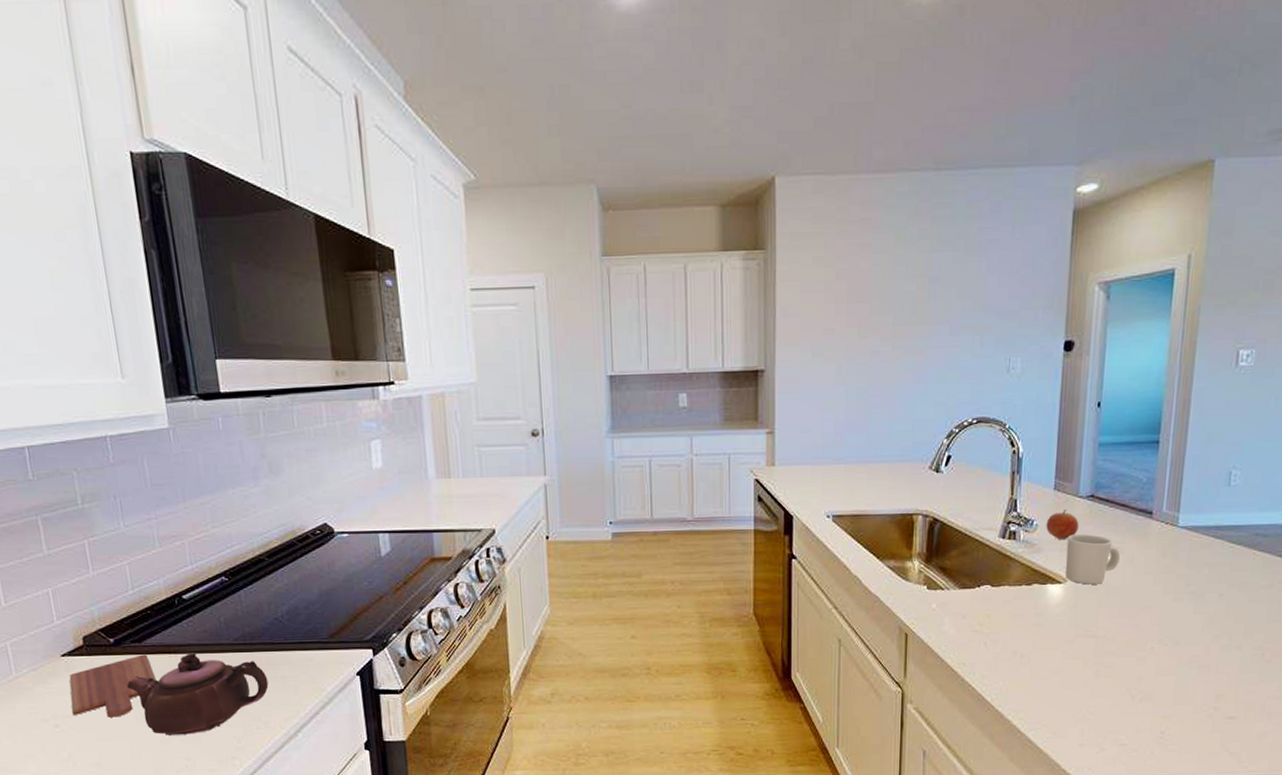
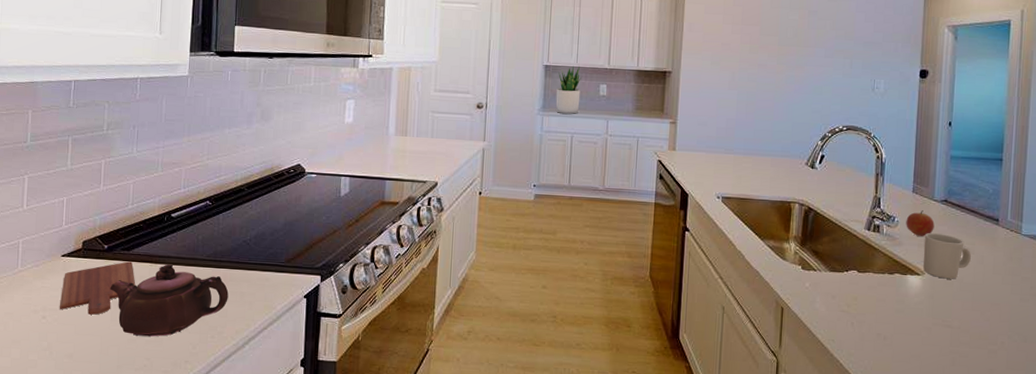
planter: none [626,373,656,435] -> present [555,65,581,115]

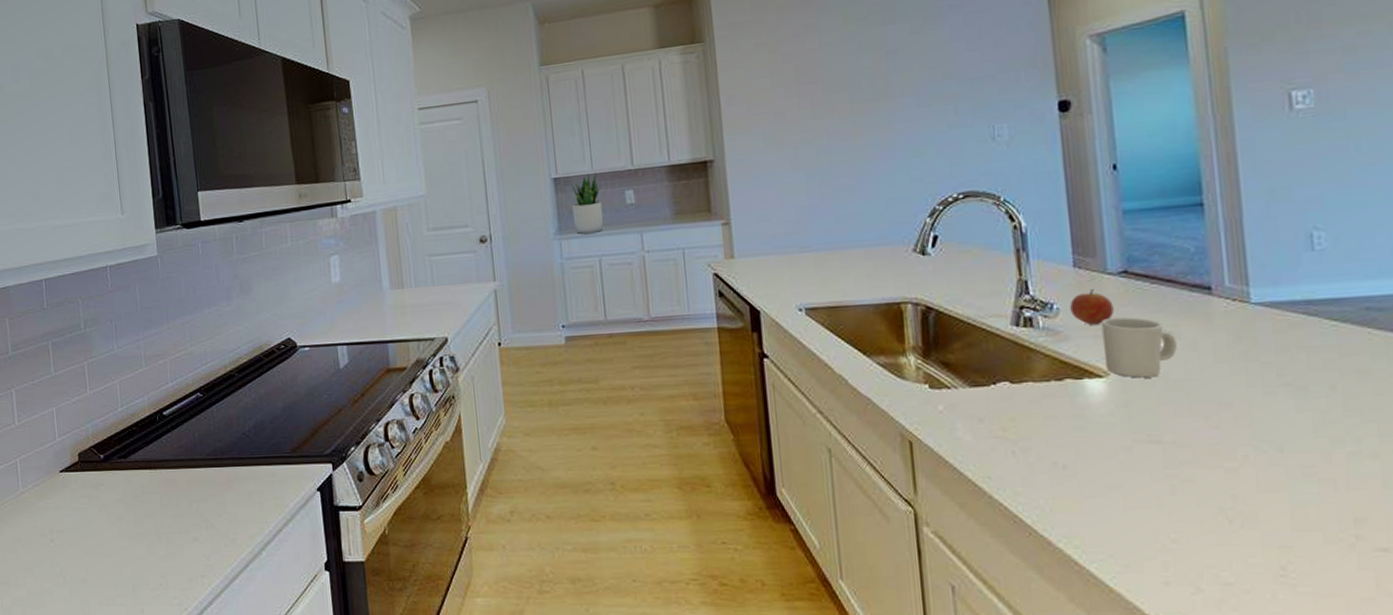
cutting board: present [59,261,136,315] -> none [65,470,138,533]
teapot: present [110,264,229,337] -> none [112,468,236,553]

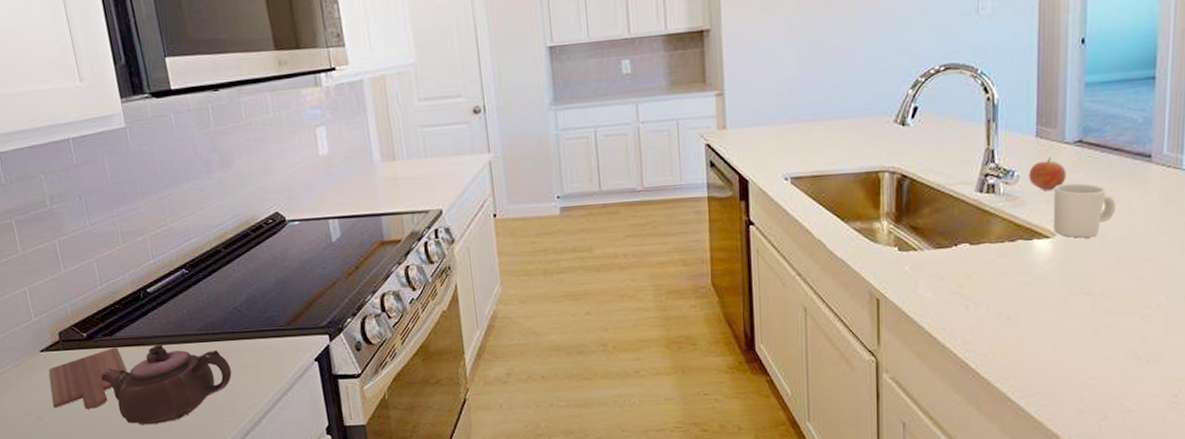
cutting board: none [65,470,138,533] -> present [48,347,128,409]
teapot: none [112,468,236,553] -> present [101,344,232,426]
planter: present [571,173,604,235] -> none [567,41,600,105]

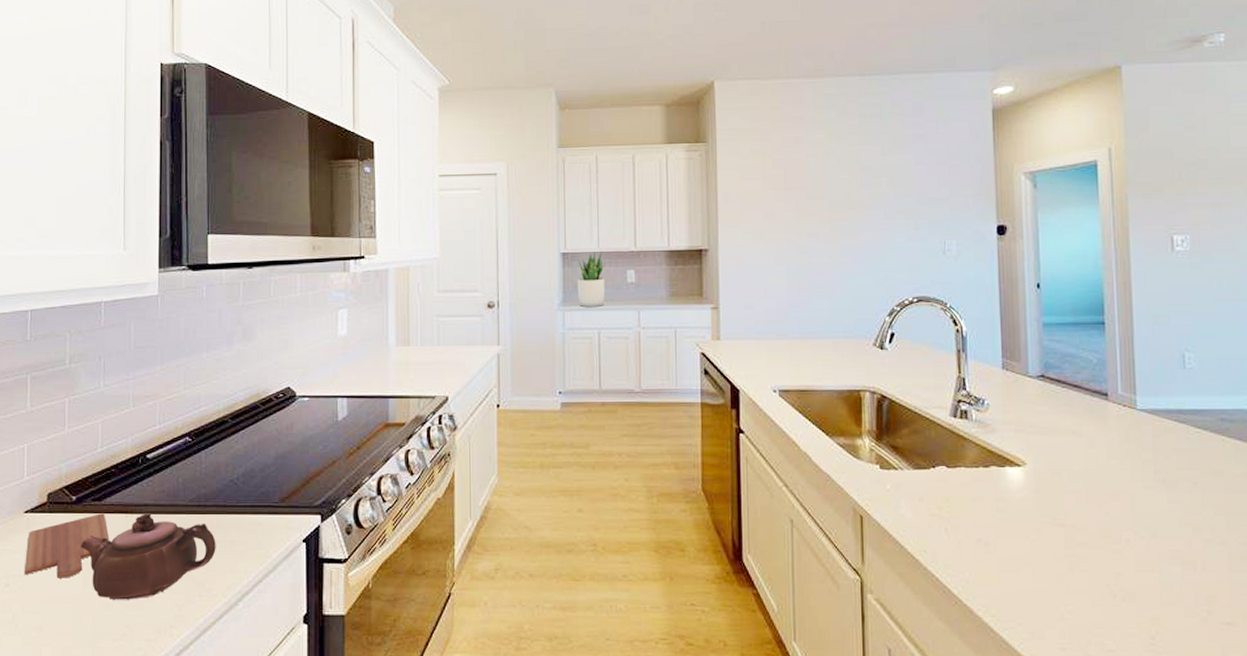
planter: none [567,41,600,105] -> present [577,250,605,308]
fruit: present [1029,158,1066,191] -> none [998,389,1032,420]
mug: present [1053,183,1115,238] -> none [1021,415,1079,468]

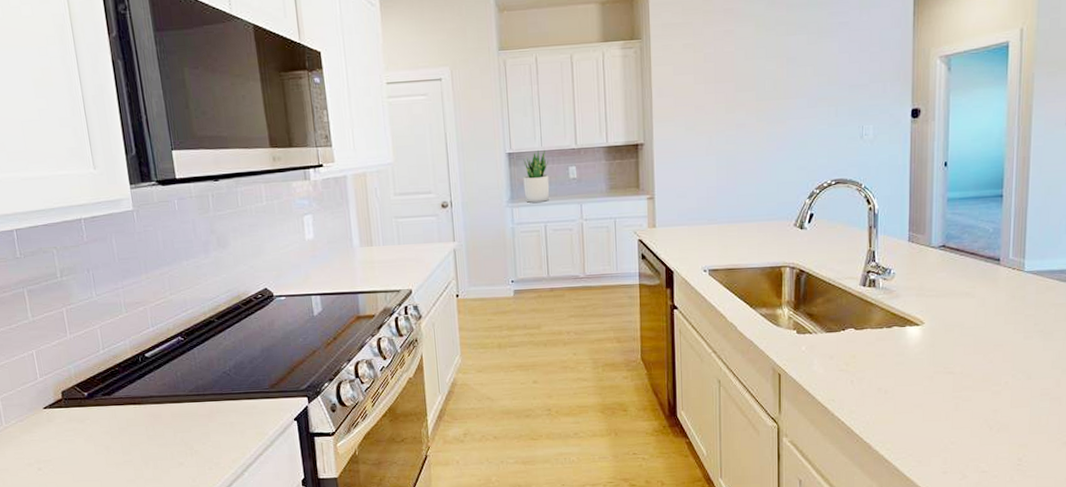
cutting board: present [24,513,110,578] -> none [50,406,124,461]
teapot: present [81,513,216,601] -> none [98,403,219,477]

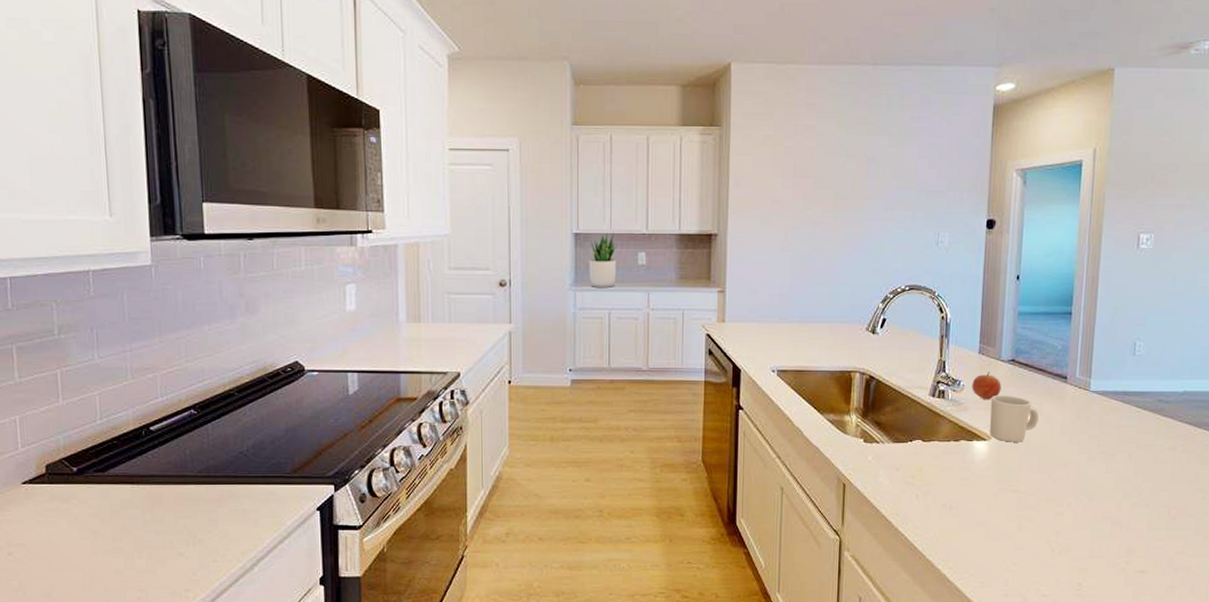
fruit: none [903,259,933,286] -> present [972,372,1002,399]
mug: none [922,281,972,326] -> present [990,396,1039,442]

